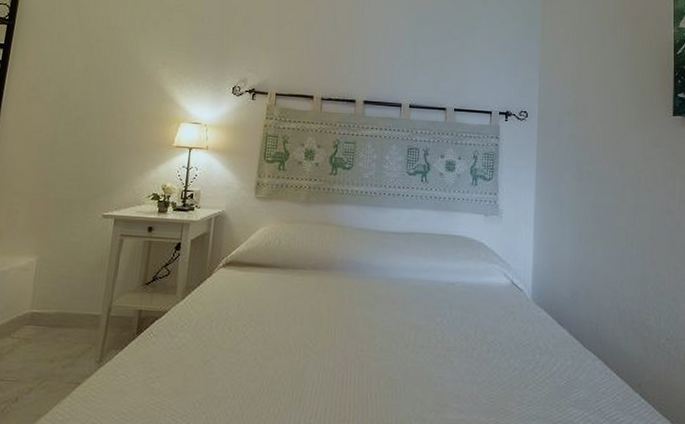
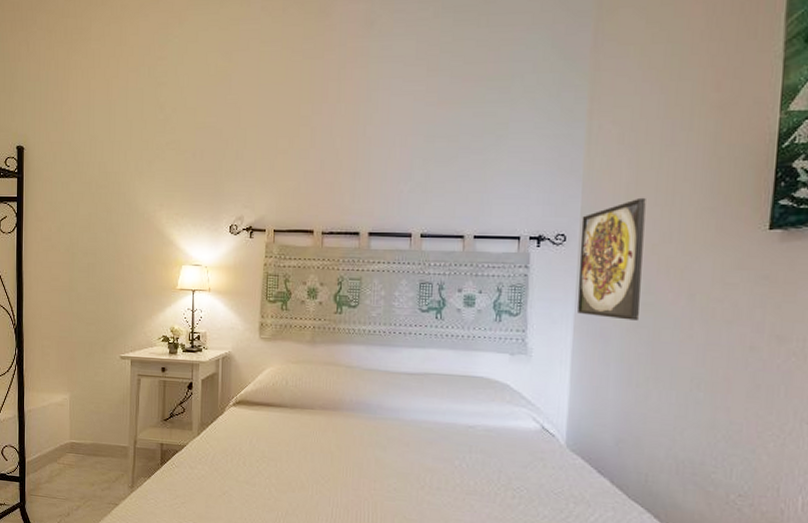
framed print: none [538,85,586,187] -> present [577,197,646,321]

